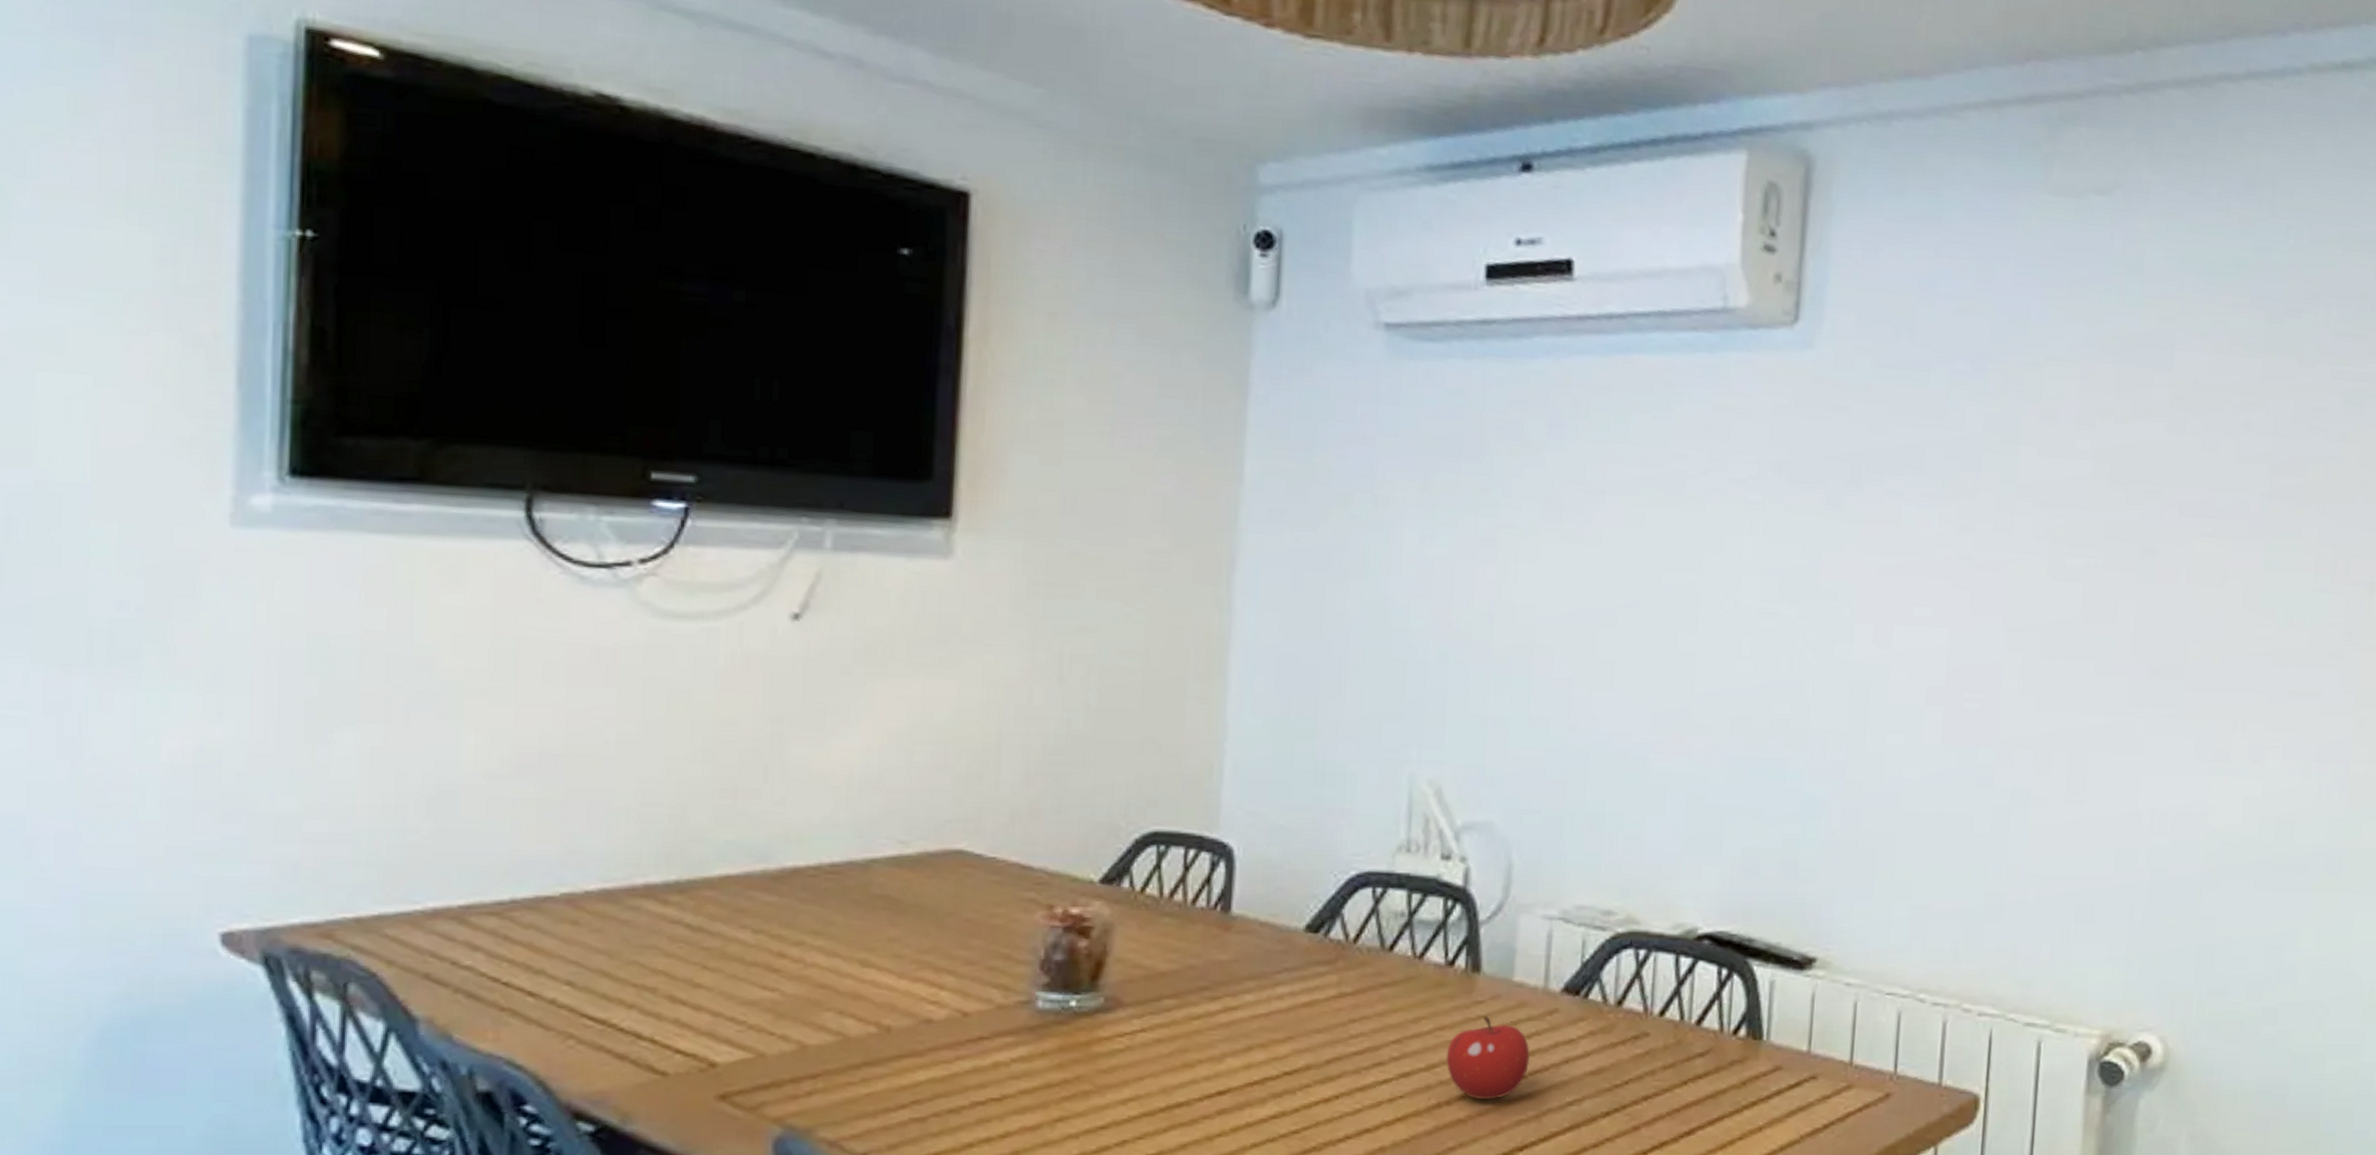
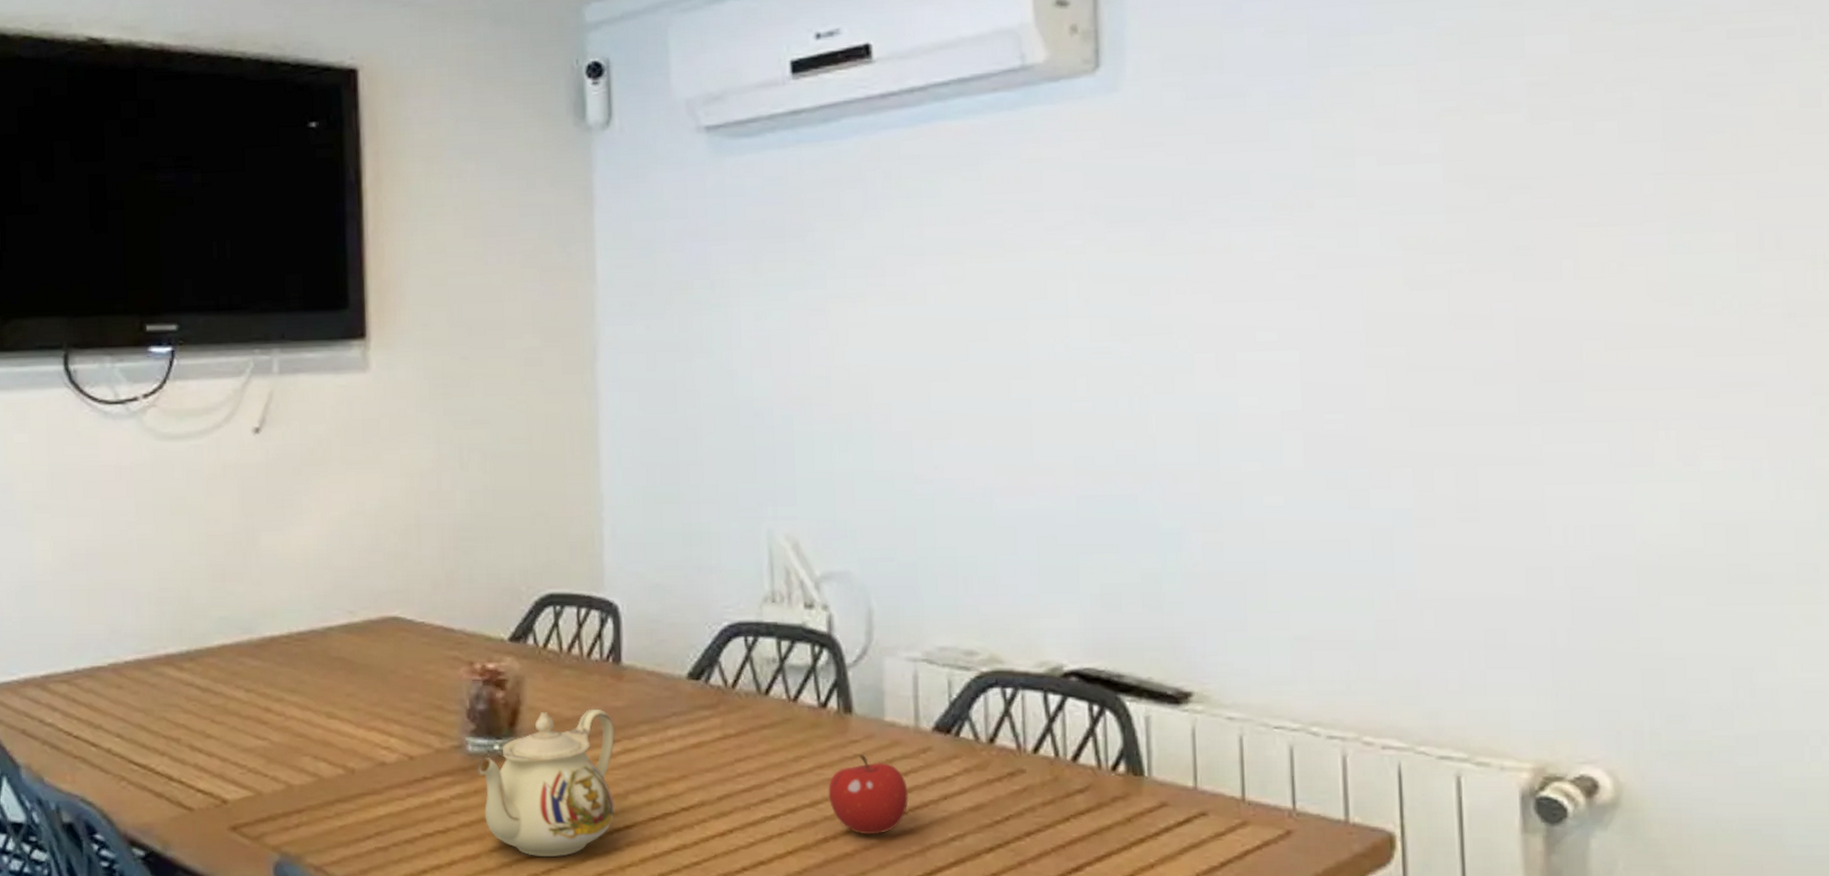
teapot: none [1047,962,1216,1128] -> present [477,708,615,858]

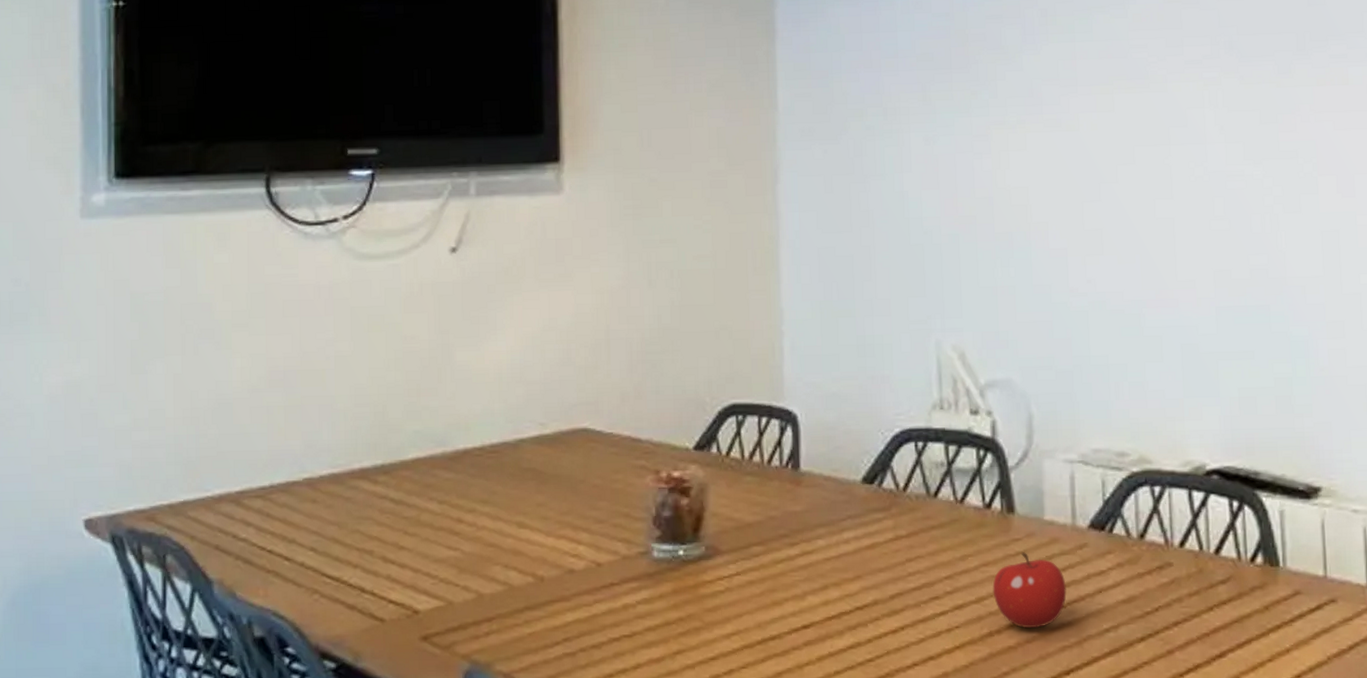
teapot: present [477,708,615,858] -> none [662,513,793,659]

